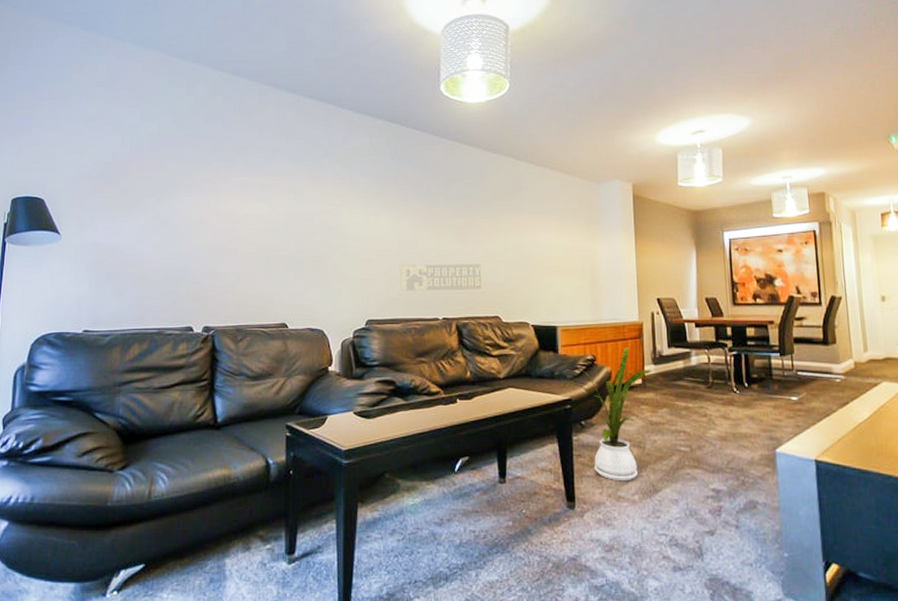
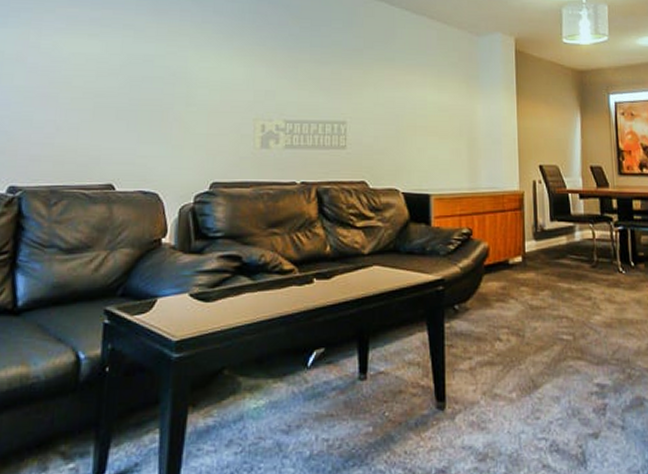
house plant: present [583,346,651,482] -> none [458,218,532,376]

